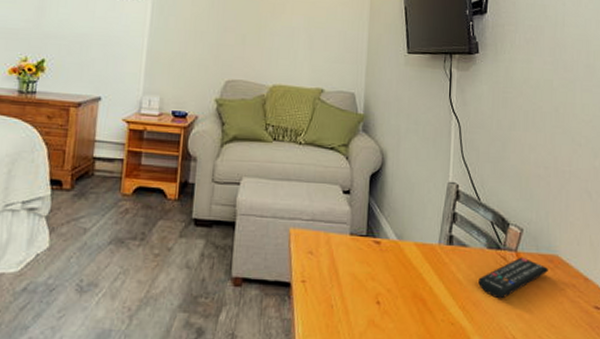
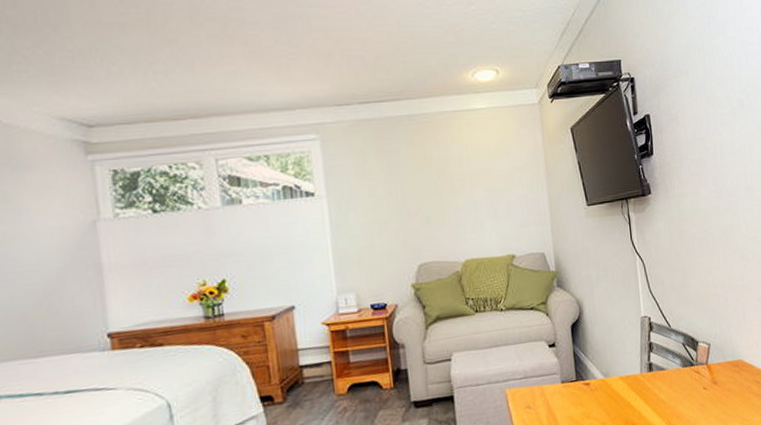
remote control: present [478,257,549,299] -> none [679,367,736,408]

